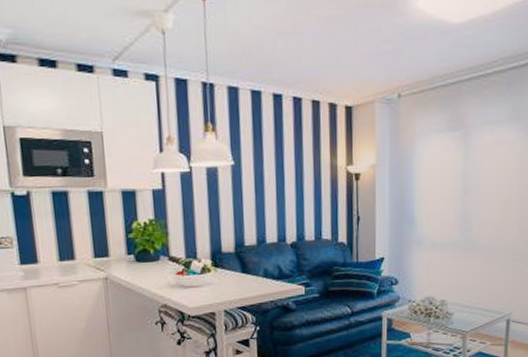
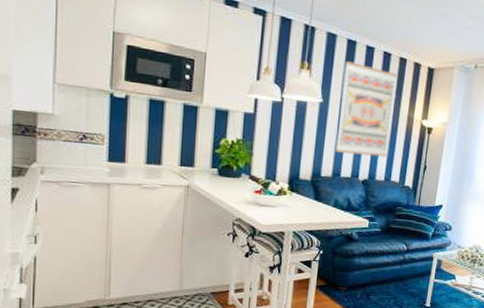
wall art: none [252,114,315,217] -> present [335,61,399,157]

